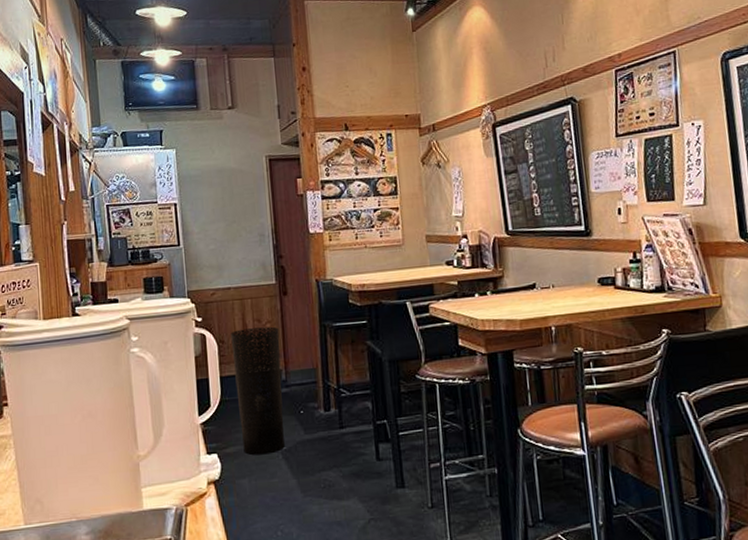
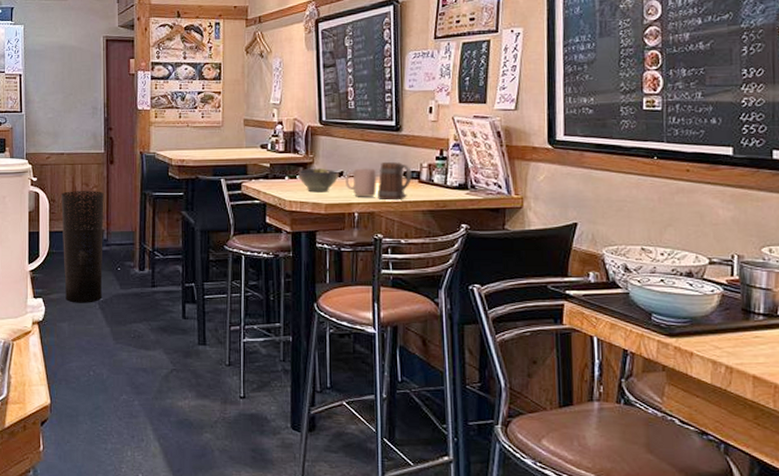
bowl: none [488,281,532,309] -> present [298,168,339,193]
cup: none [538,277,572,310] -> present [346,168,377,197]
beer mug: none [573,269,607,311] -> present [377,161,412,201]

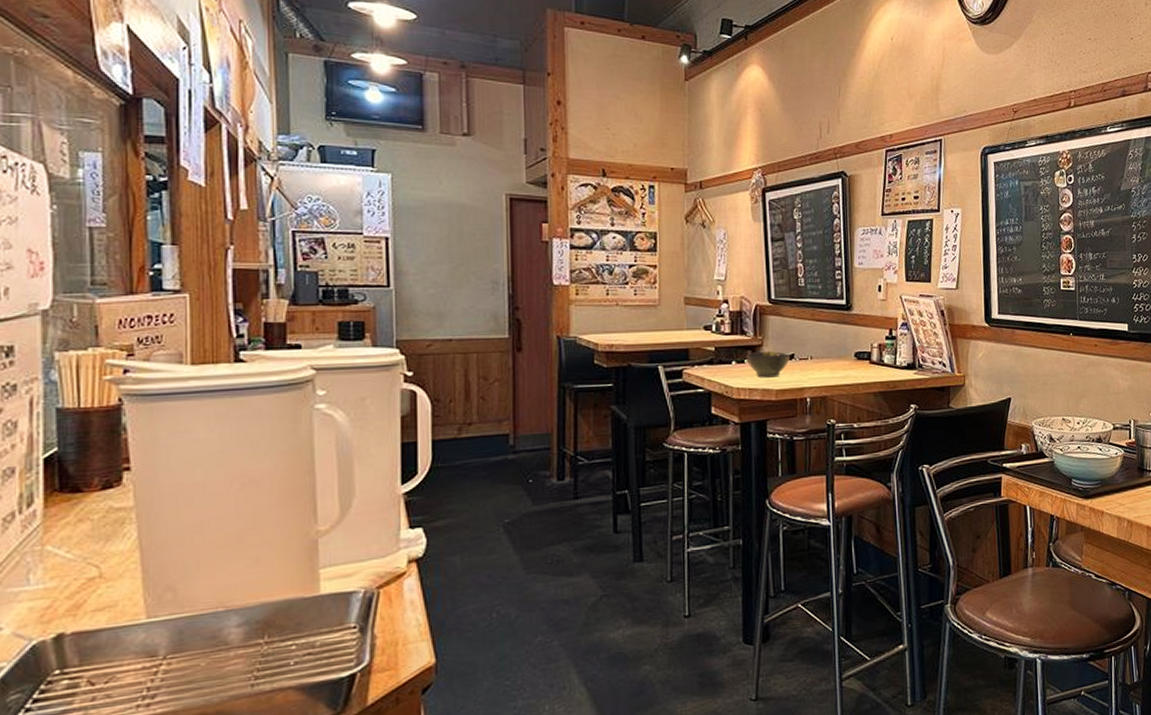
umbrella stand: present [61,191,104,303] -> none [449,385,510,529]
cup: present [346,168,377,197] -> none [797,349,829,381]
beer mug: present [377,161,412,201] -> none [829,342,863,384]

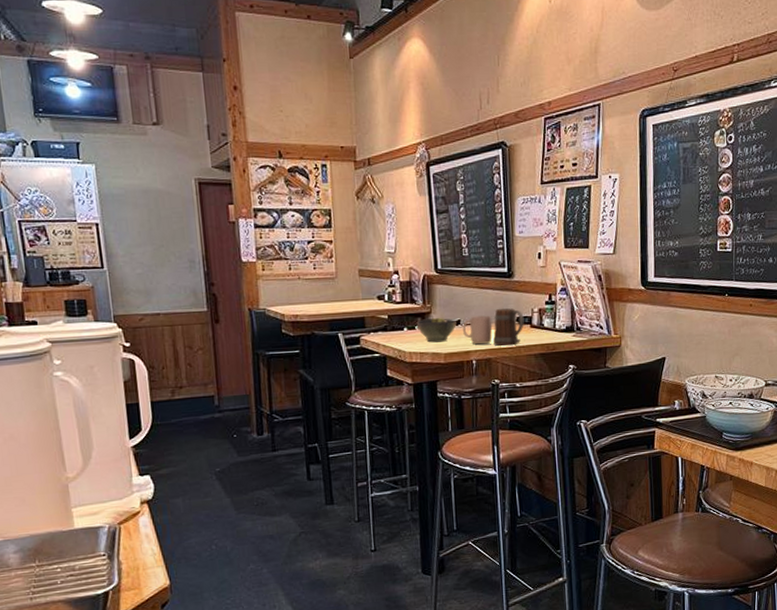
cup: none [797,349,829,381] -> present [463,315,493,345]
beer mug: none [829,342,863,384] -> present [493,308,524,347]

